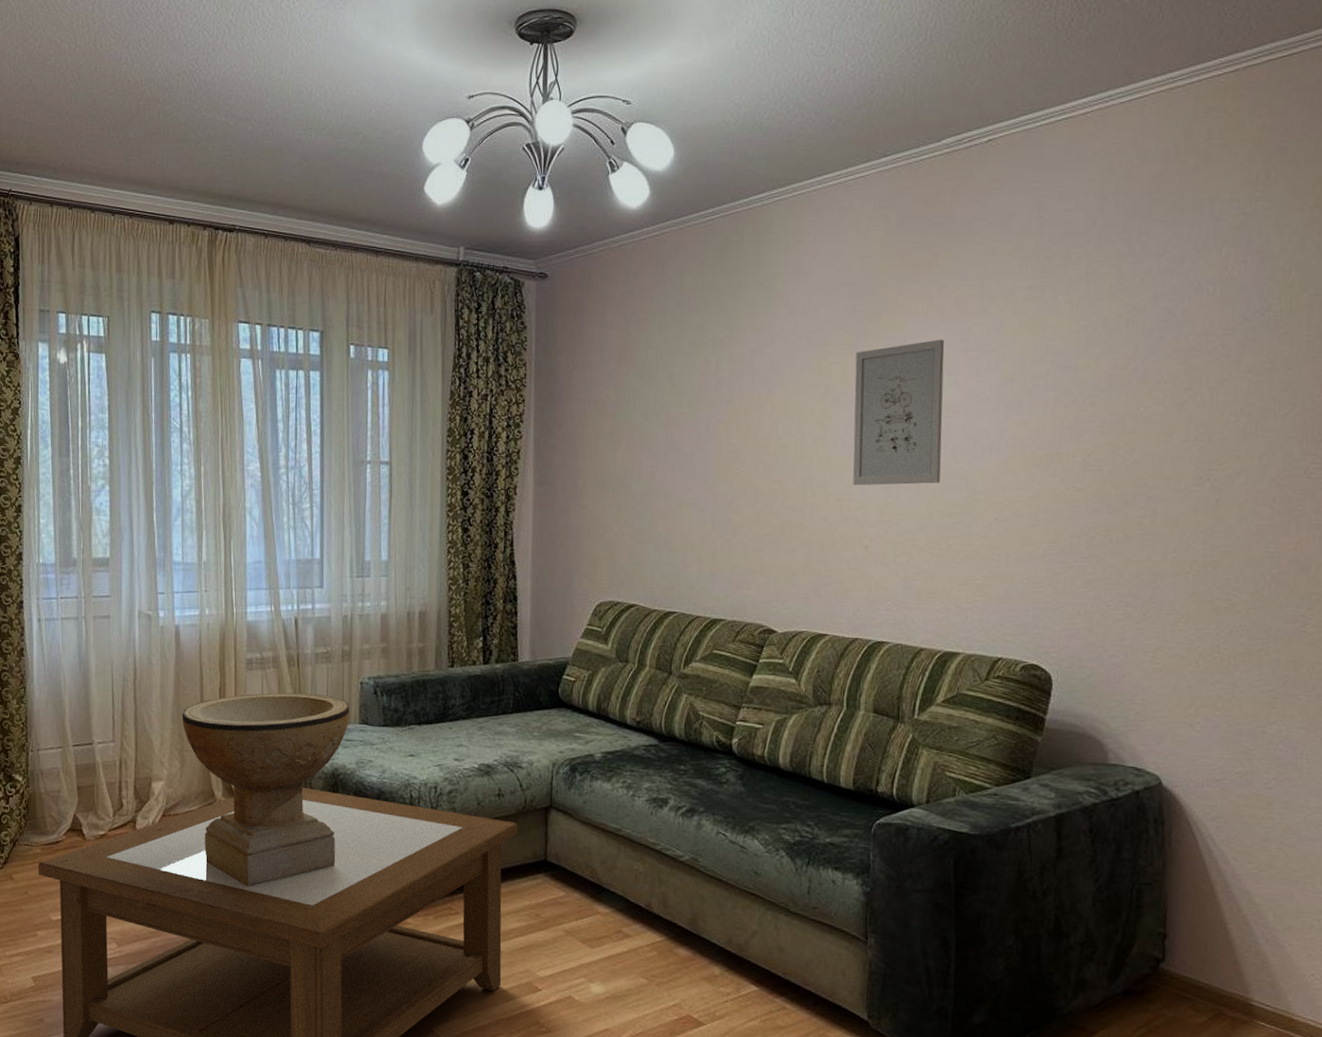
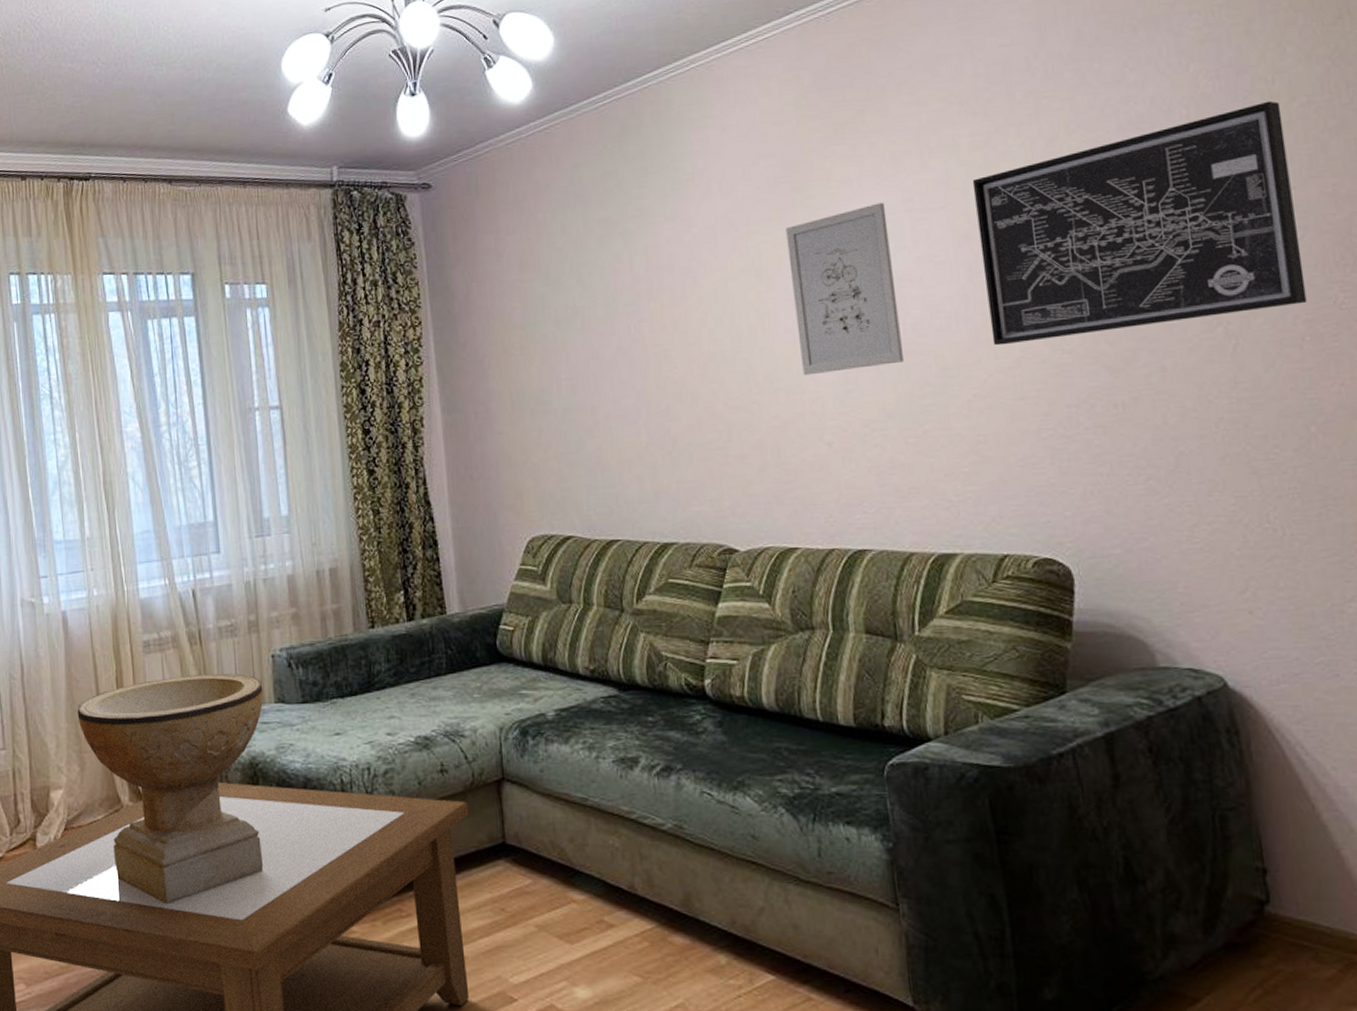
wall art: none [1017,288,1292,478] -> present [972,100,1307,346]

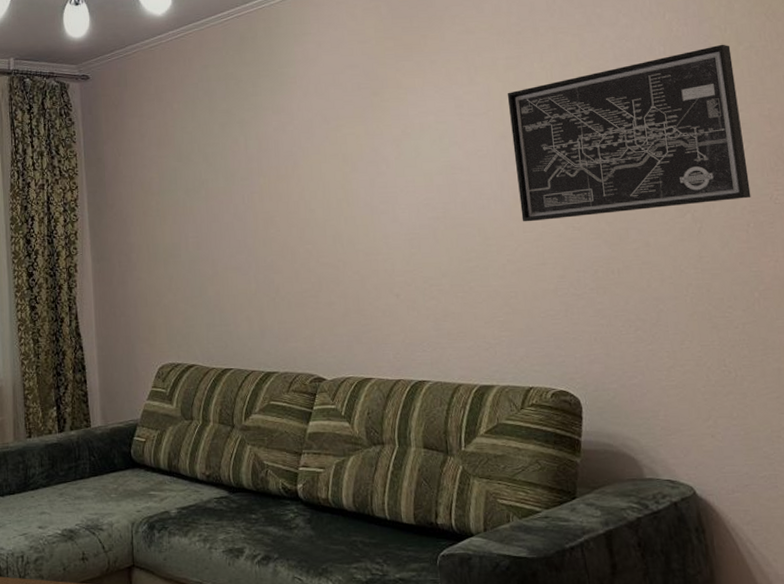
wall art: present [786,202,903,376] -> none [366,107,455,241]

